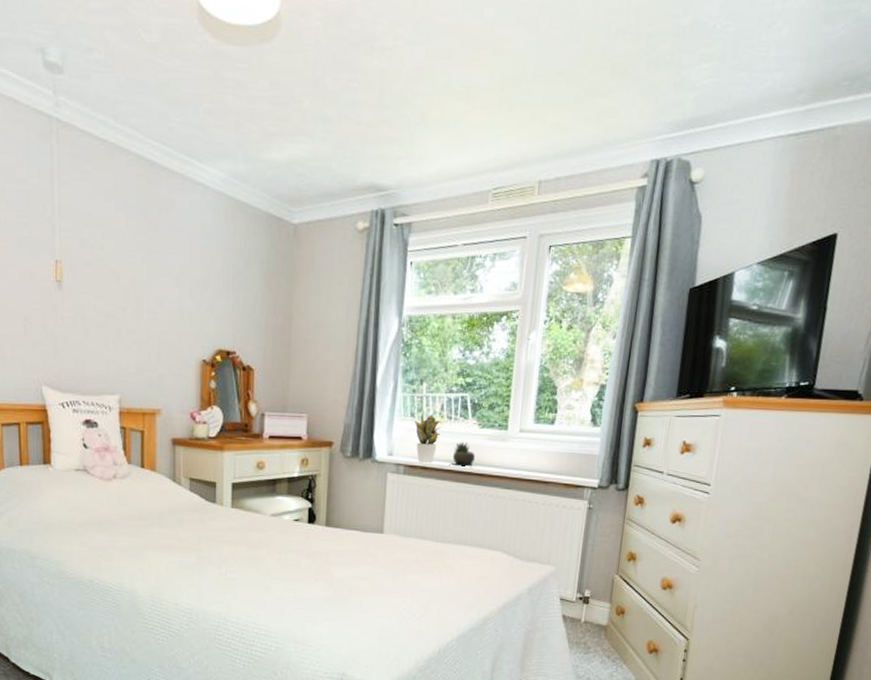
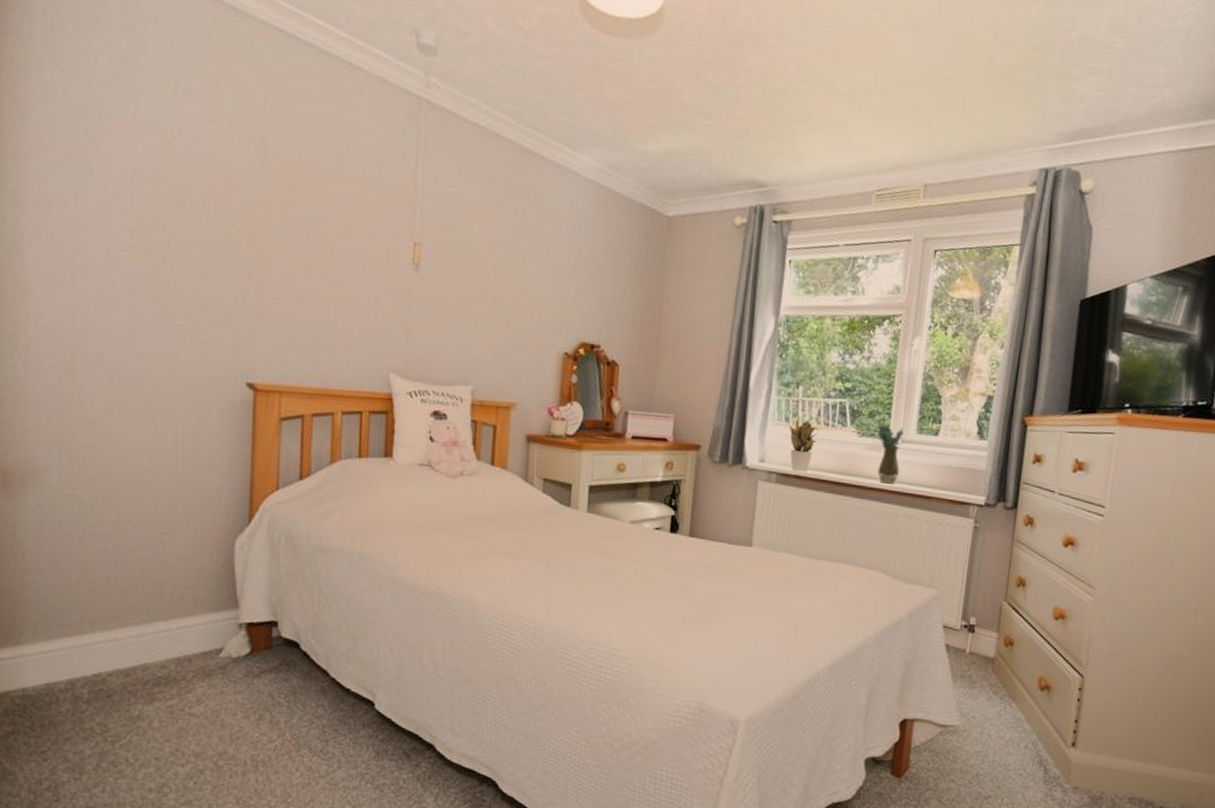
succulent plant: present [450,441,475,467] -> none [826,450,853,478]
vase: none [496,414,522,471] -> present [877,422,904,484]

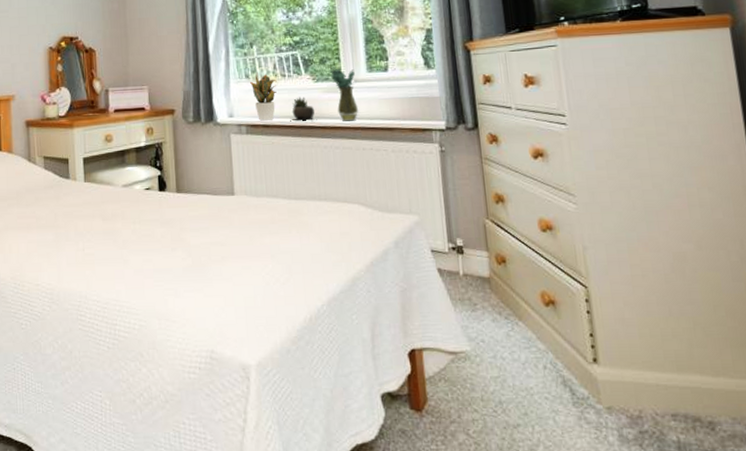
succulent plant: none [826,450,853,478] -> present [291,96,316,121]

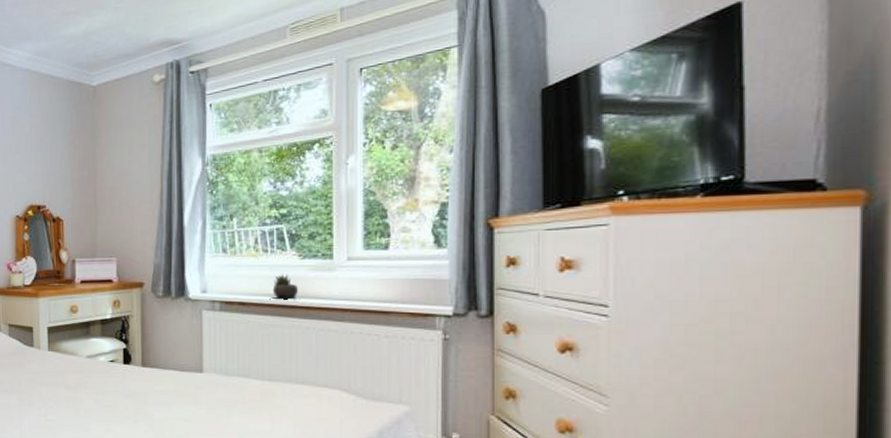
potted plant: present [250,72,277,121] -> none [227,247,258,298]
vase: present [329,67,358,121] -> none [319,243,349,302]

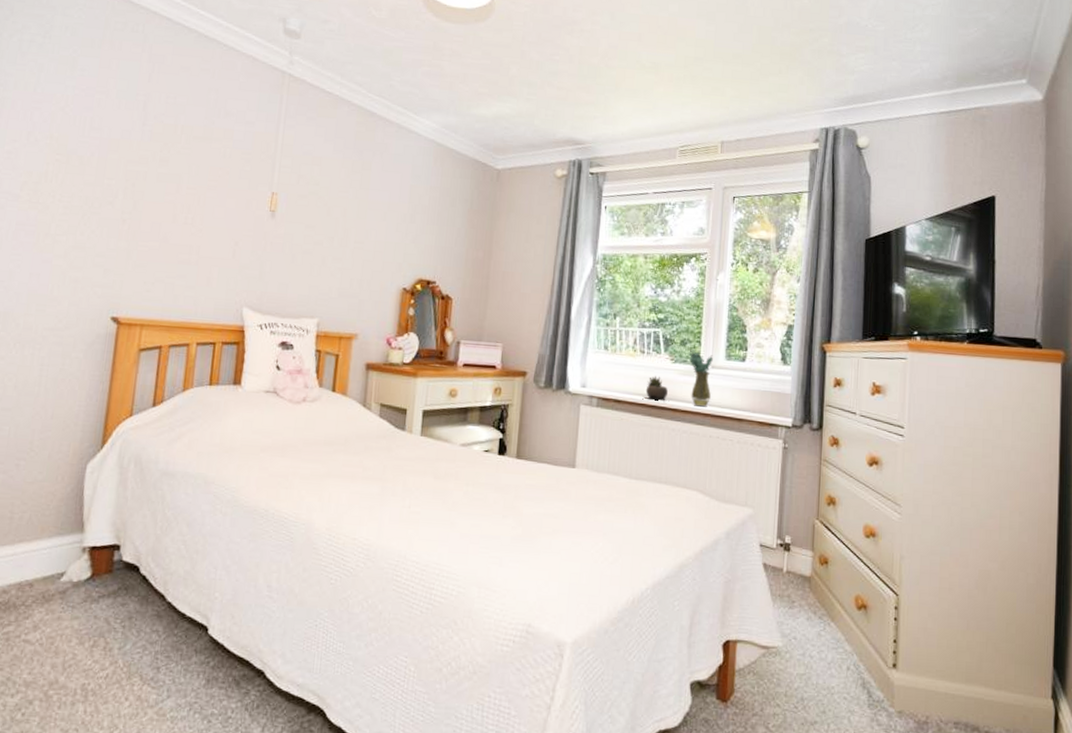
vase: none [319,243,349,302] -> present [688,349,713,407]

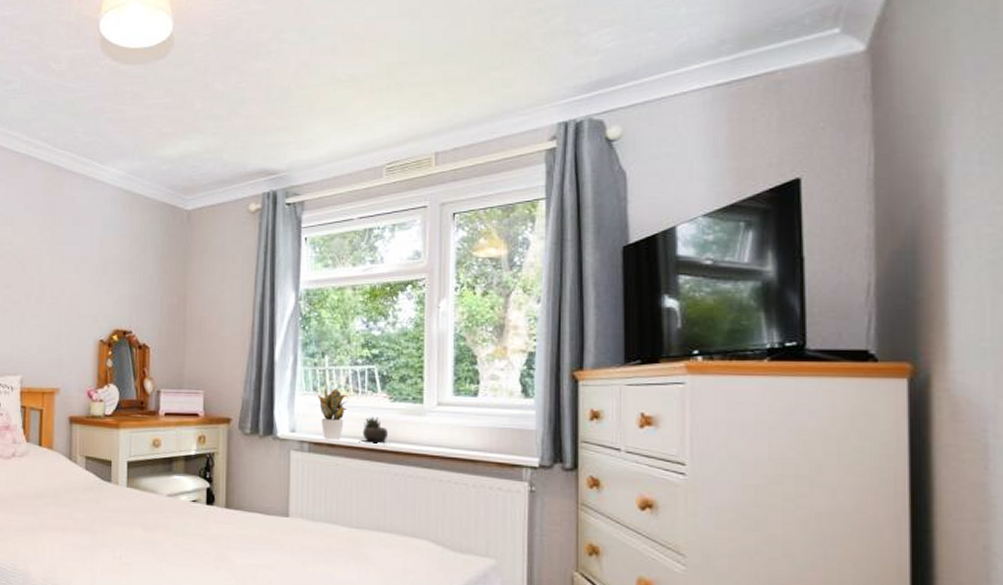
potted plant: none [608,345,635,396] -> present [318,385,348,439]
vase: present [688,349,713,407] -> none [409,386,439,448]

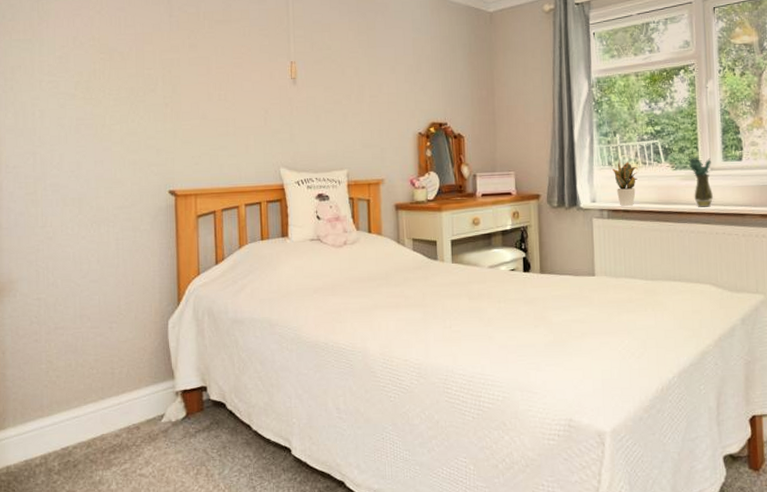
succulent plant: present [360,416,389,444] -> none [650,183,674,207]
vase: none [409,386,439,448] -> present [687,155,713,207]

